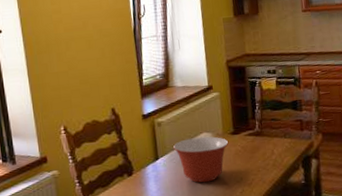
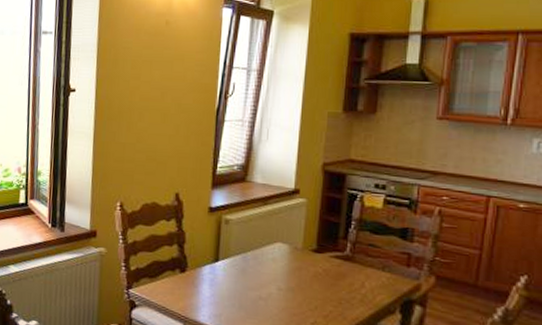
mixing bowl: present [172,136,229,183] -> none [237,245,308,302]

